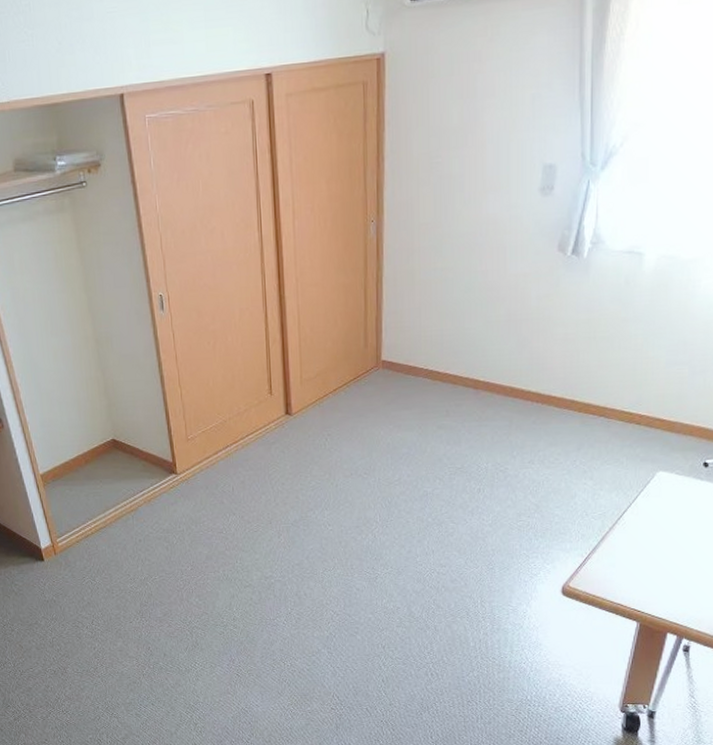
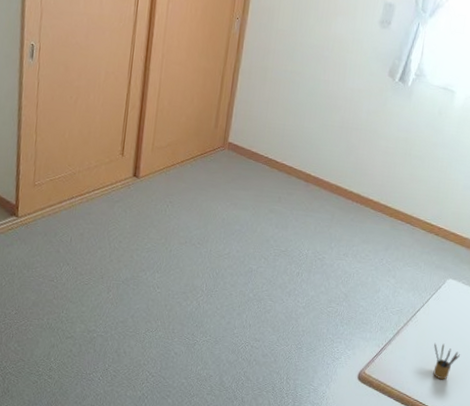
pencil box: none [648,544,681,584] -> present [433,342,460,380]

